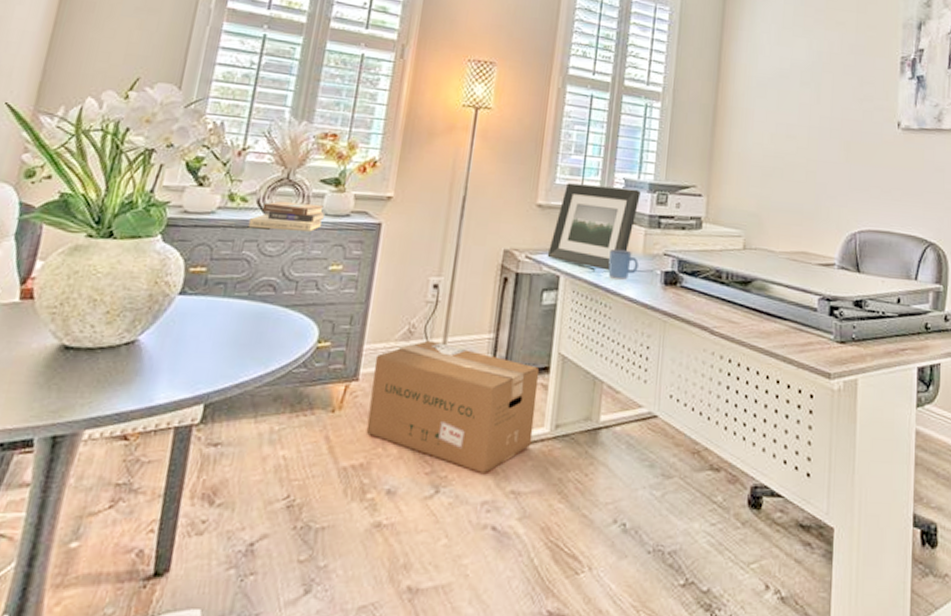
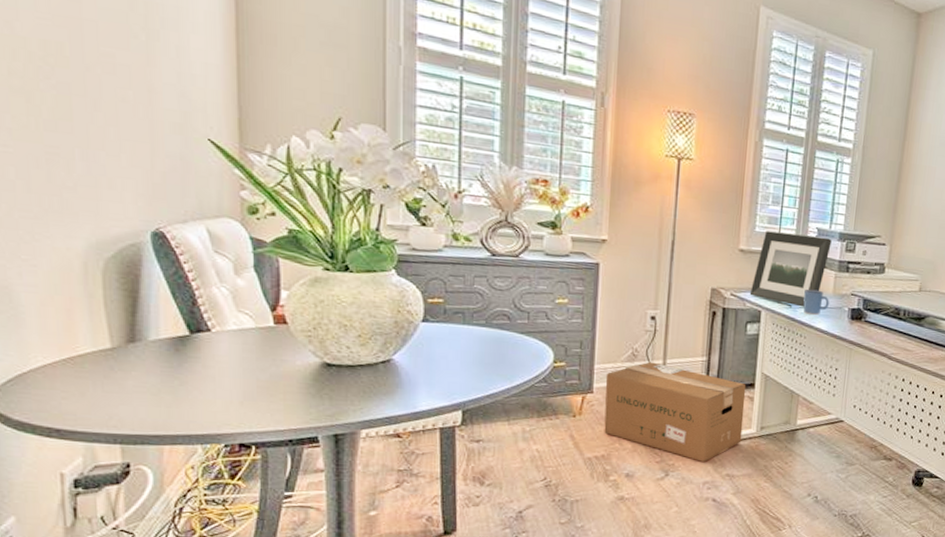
books: present [247,201,324,232] -> none [475,241,545,269]

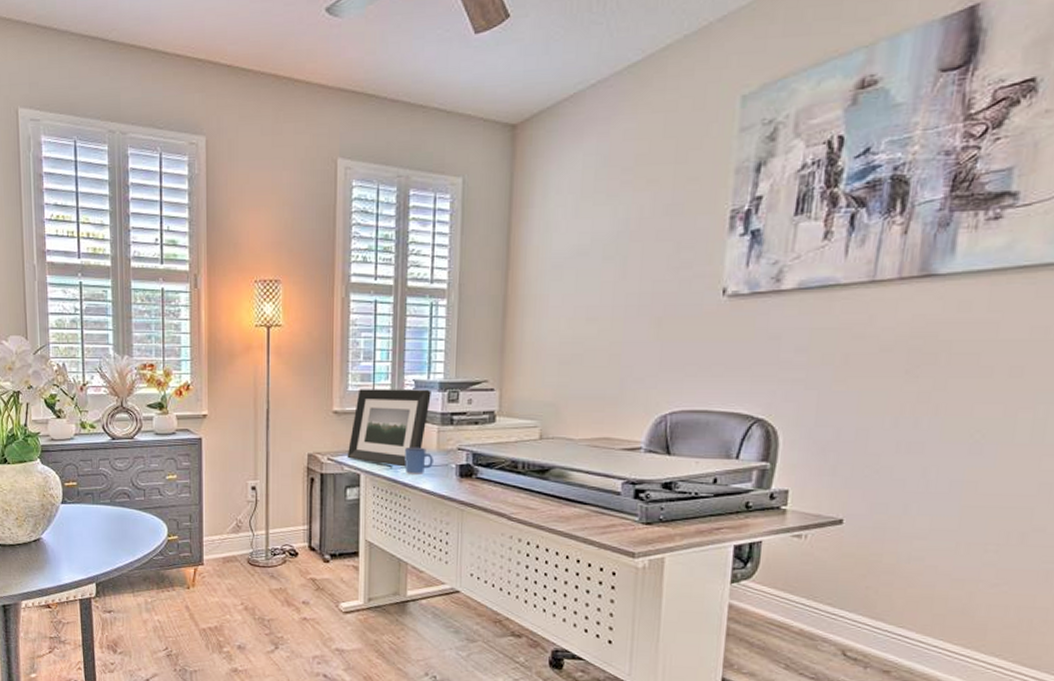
box: present [604,362,746,463] -> none [214,532,350,636]

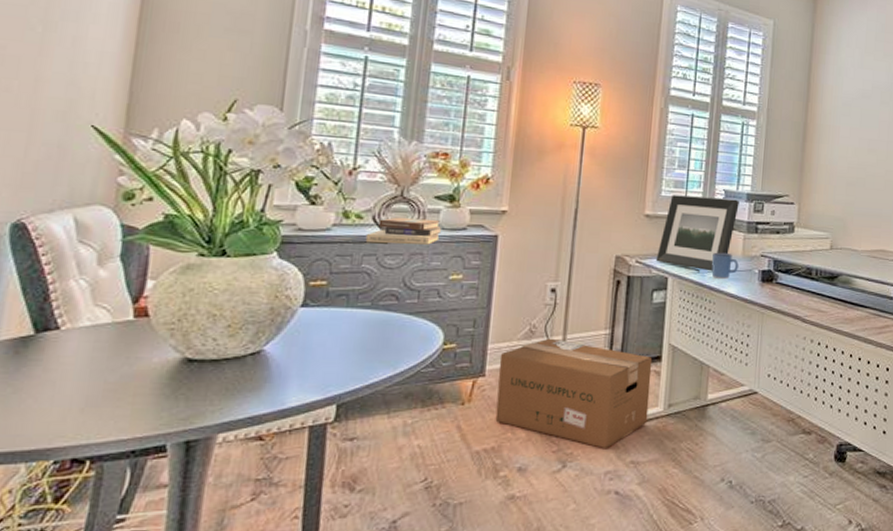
books: none [99,425,155,450] -> present [365,217,441,245]
box: none [214,532,350,636] -> present [495,338,653,450]

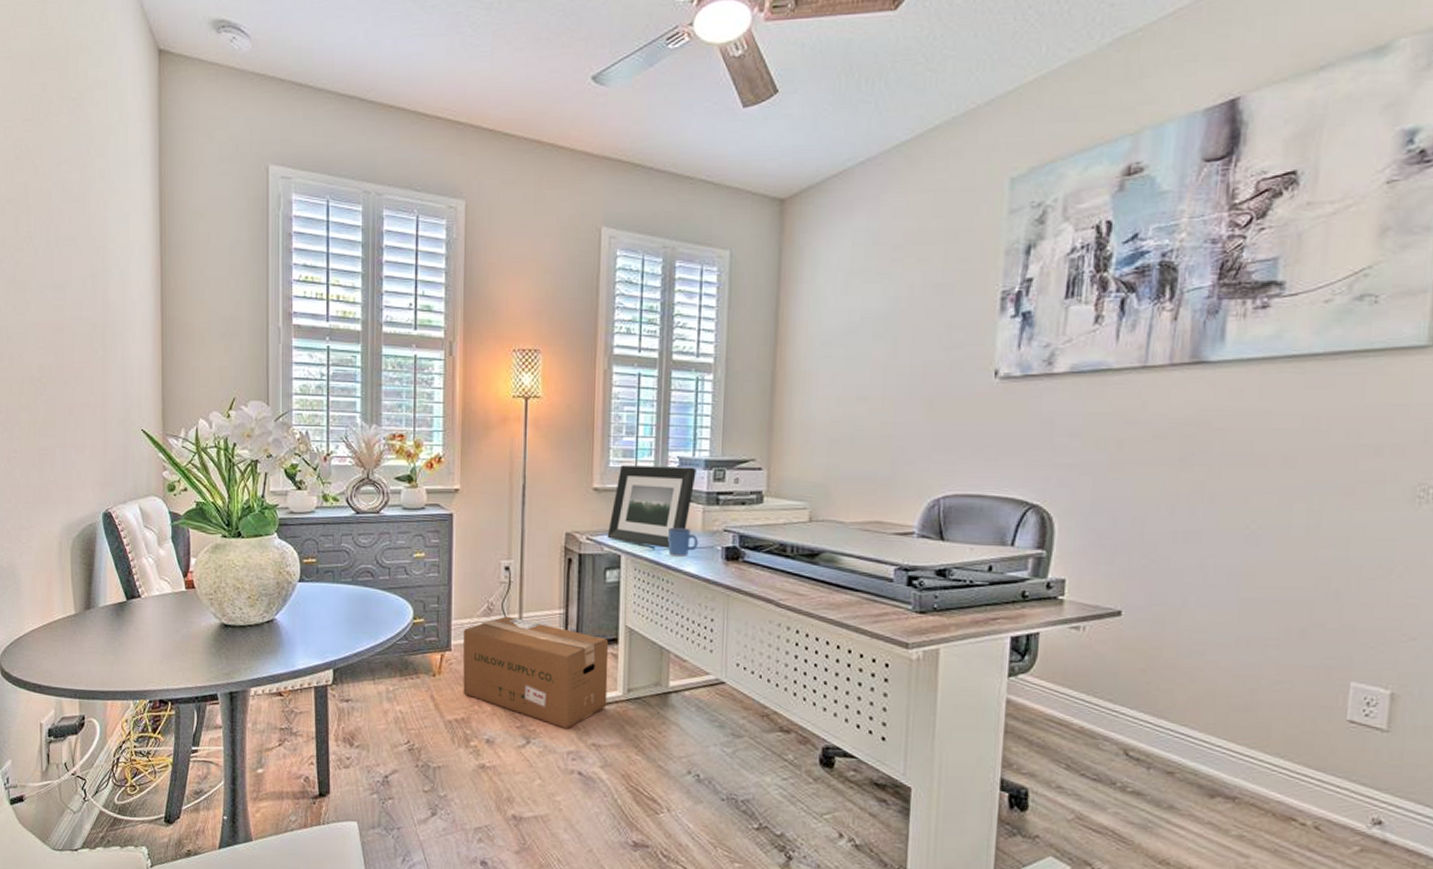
books: present [365,217,441,245] -> none [342,498,403,525]

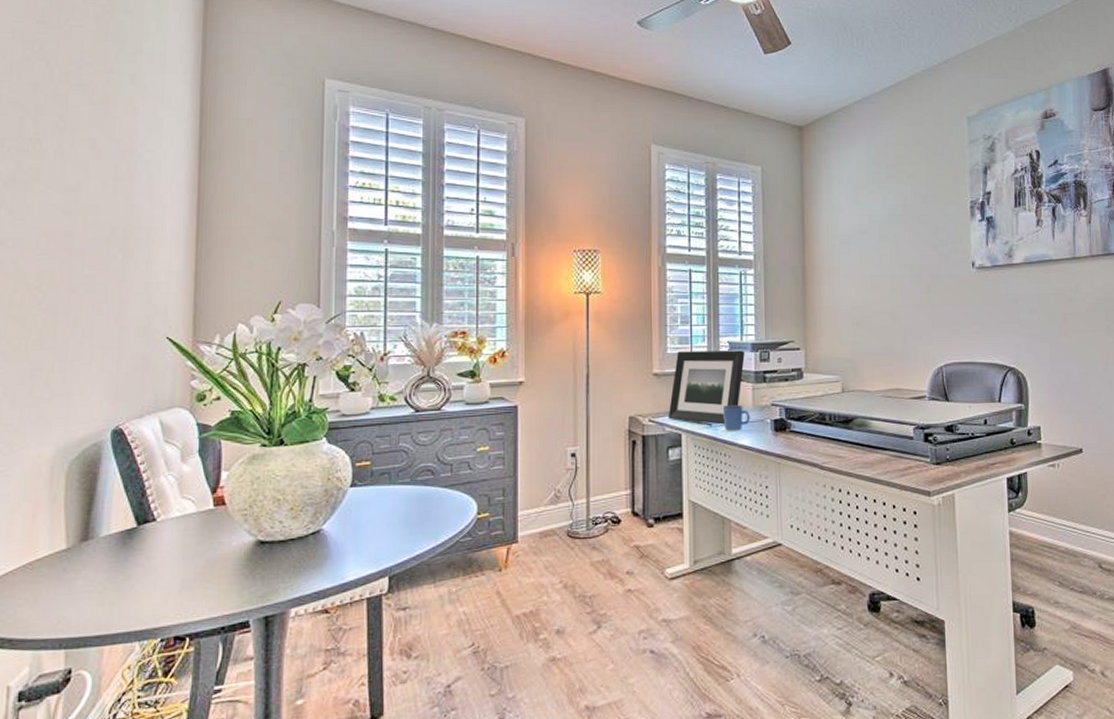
box: present [462,616,609,730] -> none [530,502,675,609]

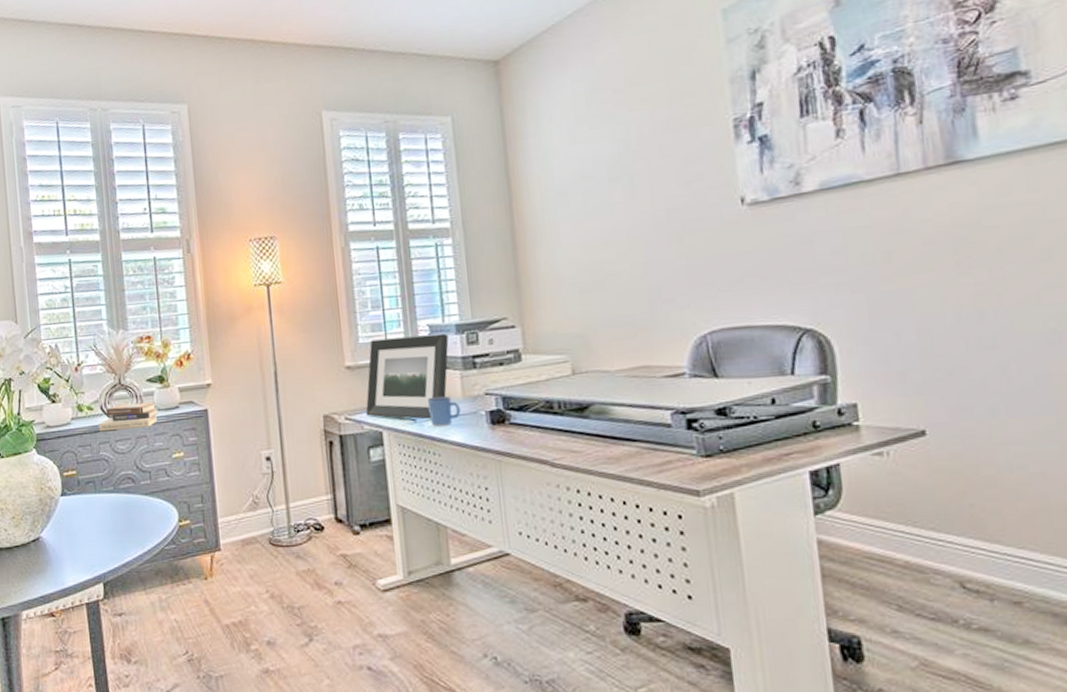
books: none [400,395,466,423] -> present [98,402,158,432]

